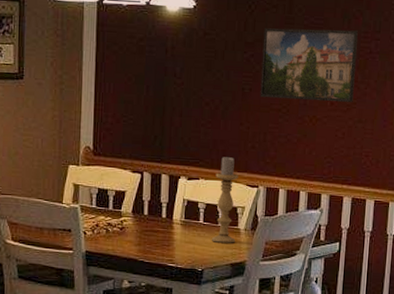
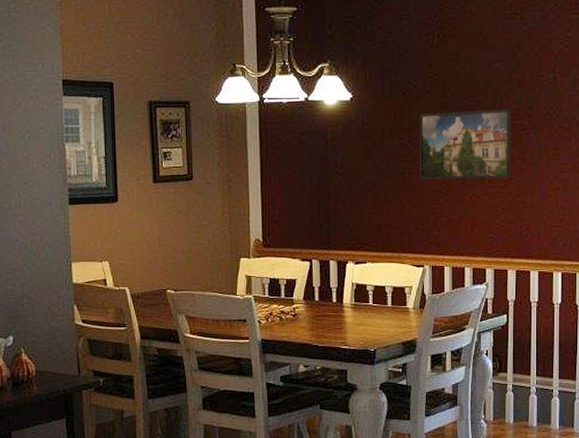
candle holder: present [211,156,238,243] -> none [381,238,406,323]

